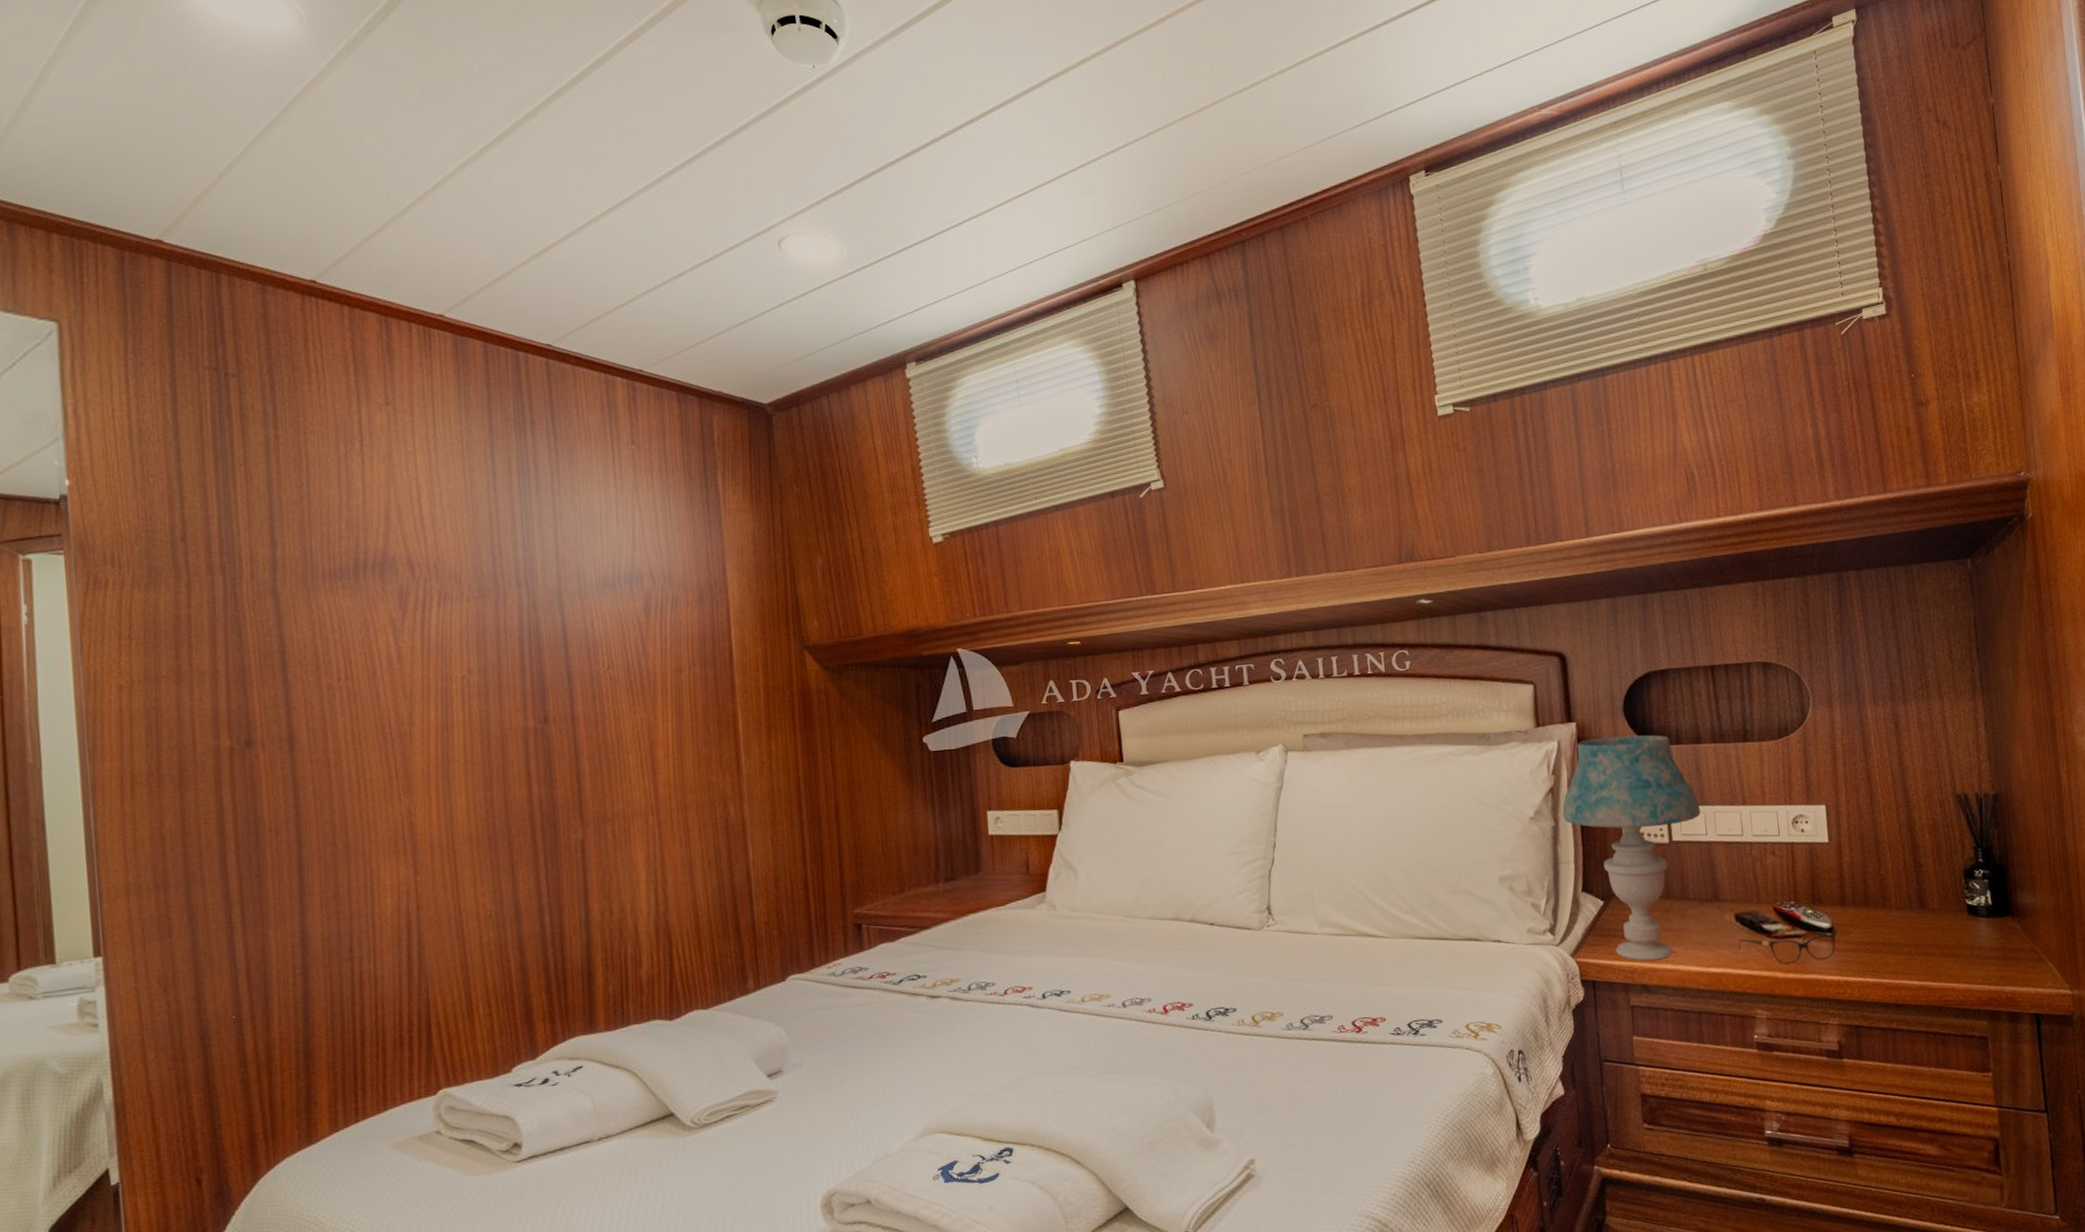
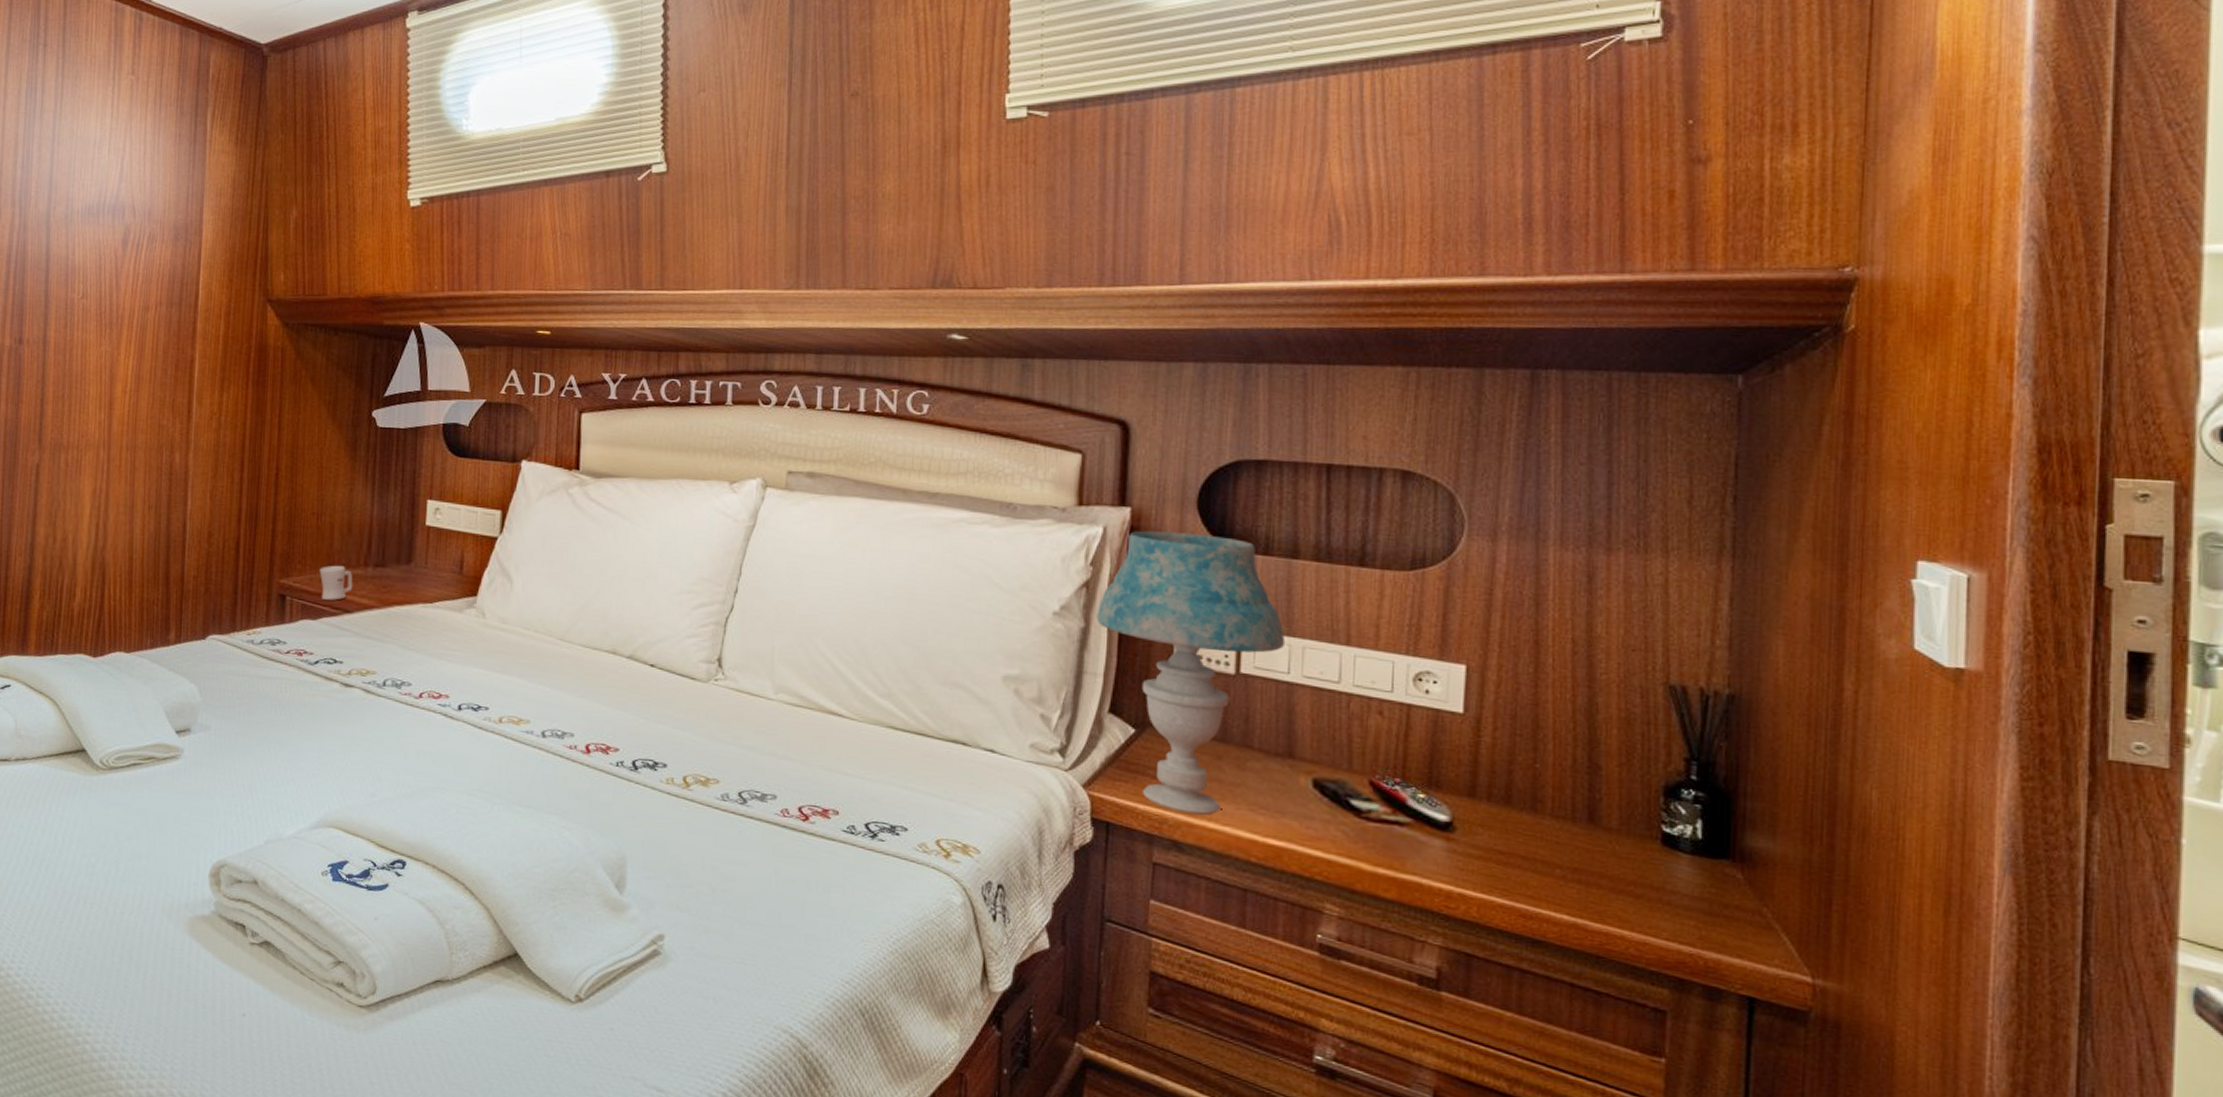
mug: none [891,886,927,922] -> present [319,565,353,601]
spectacles: present [1738,931,1836,964] -> none [1311,811,1454,861]

